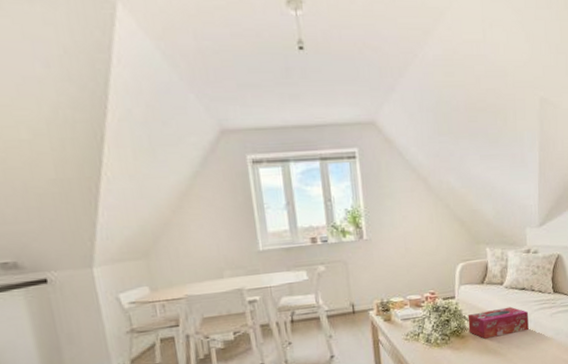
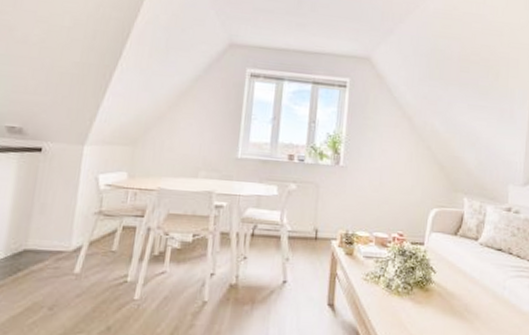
tissue box: present [468,306,529,339] -> none [434,266,503,299]

